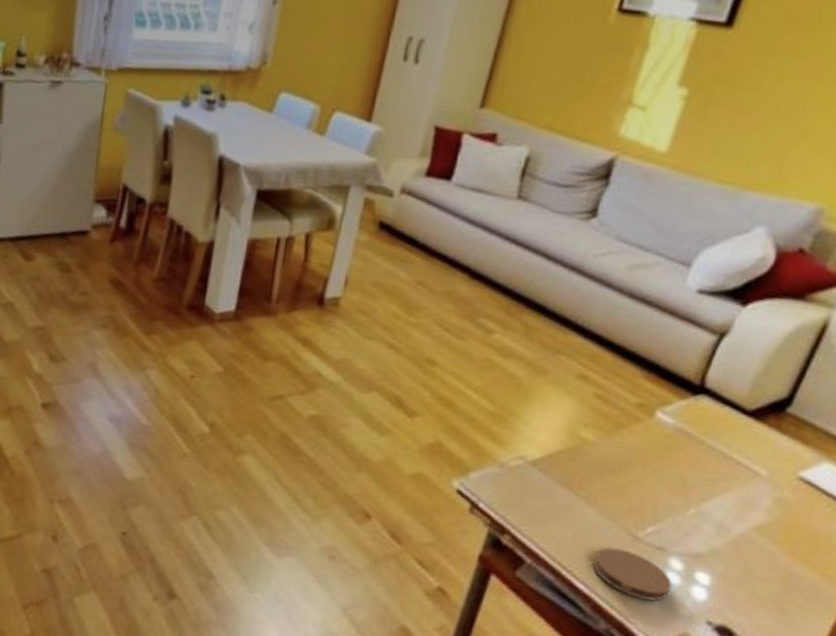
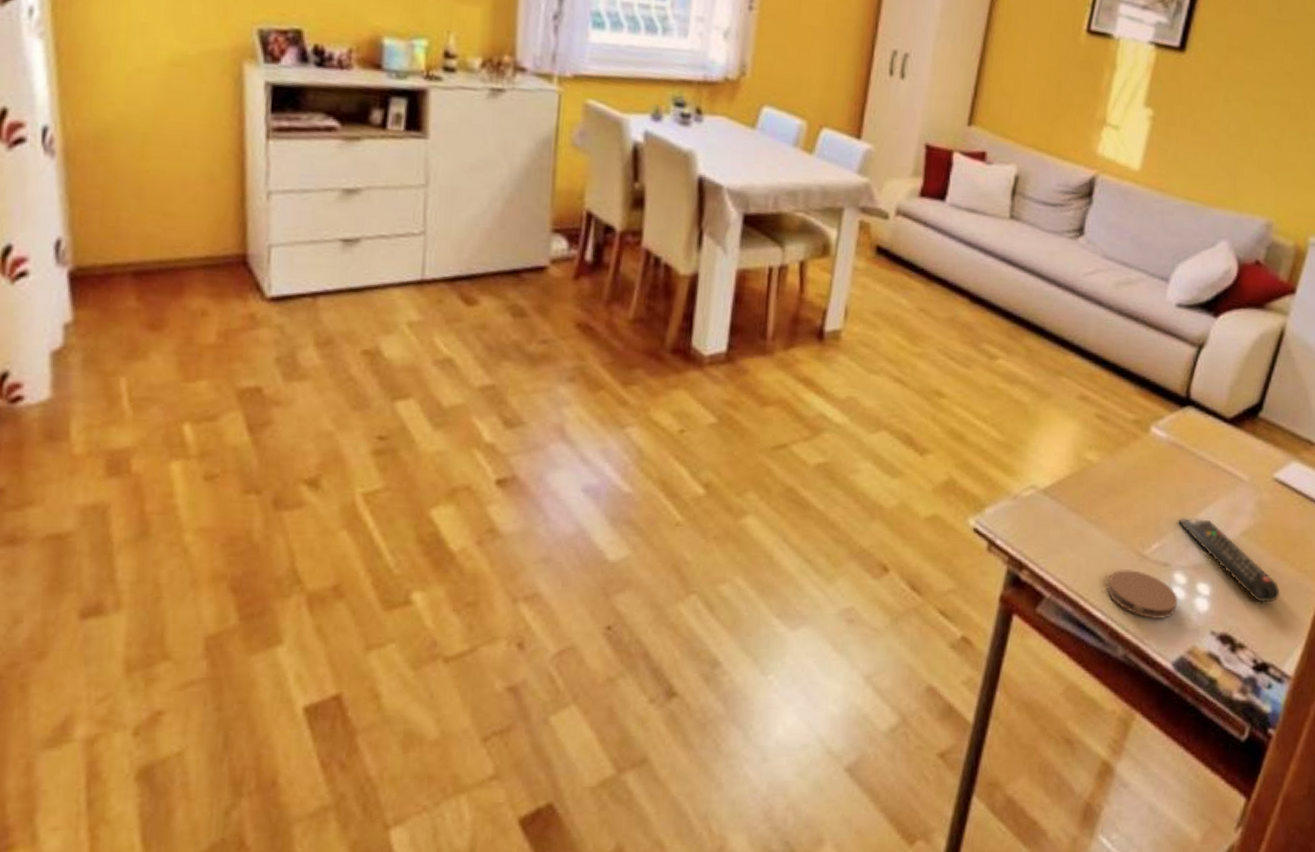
remote control: none [679,505,794,604] -> present [1178,518,1279,603]

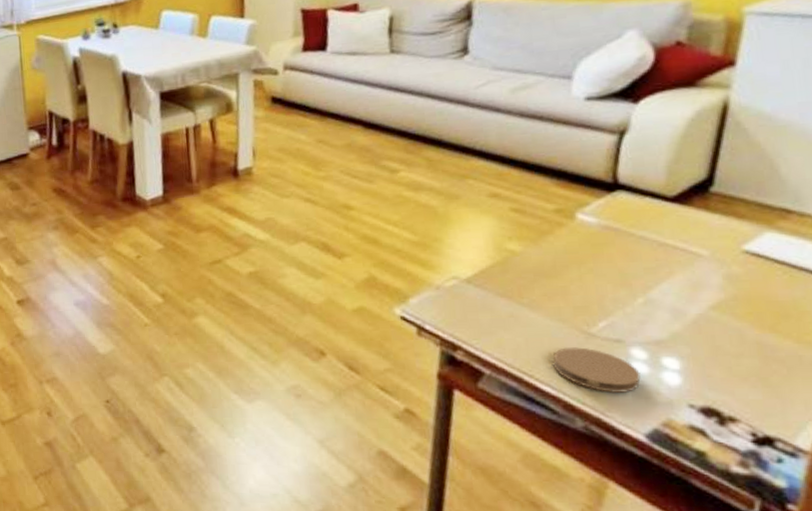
remote control: present [1178,518,1279,603] -> none [626,296,775,376]

